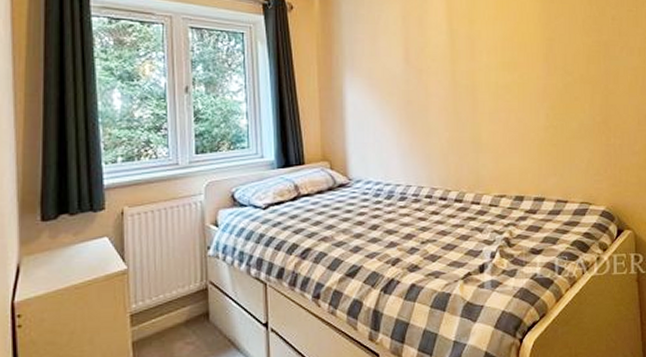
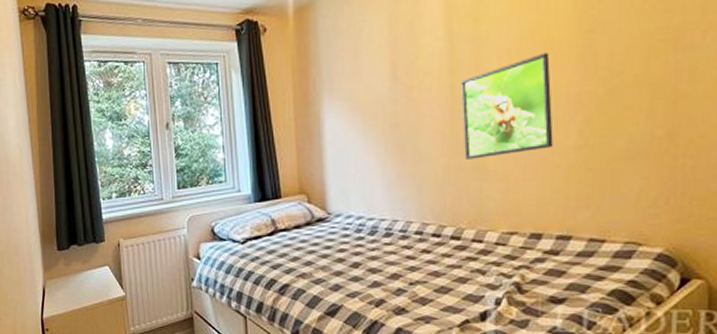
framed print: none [460,52,529,134] -> present [460,52,553,159]

